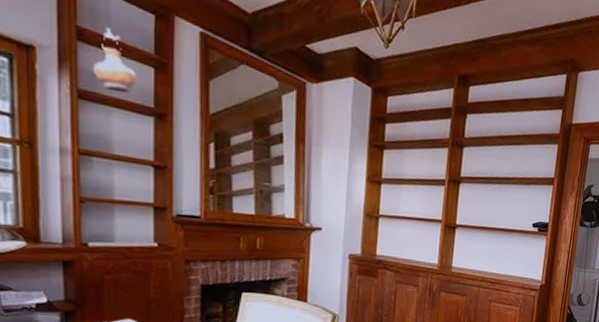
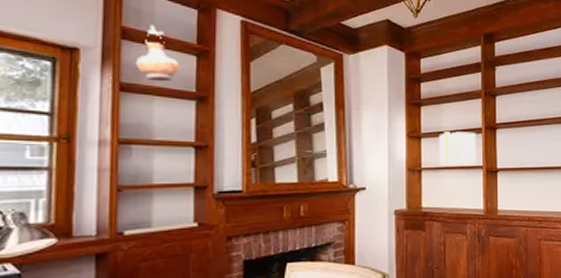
books: none [397,179,438,218] -> present [439,131,476,165]

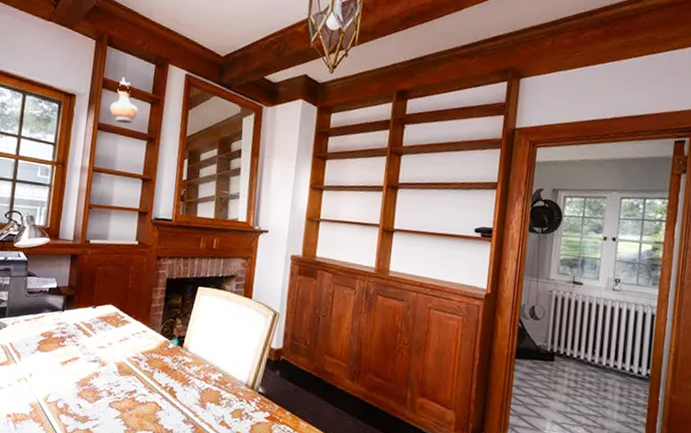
books: present [439,131,476,165] -> none [337,186,377,222]

